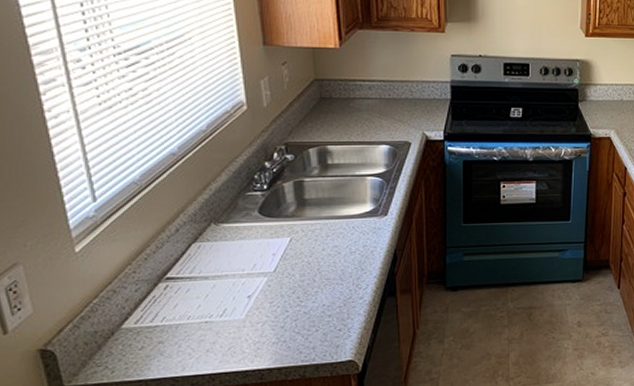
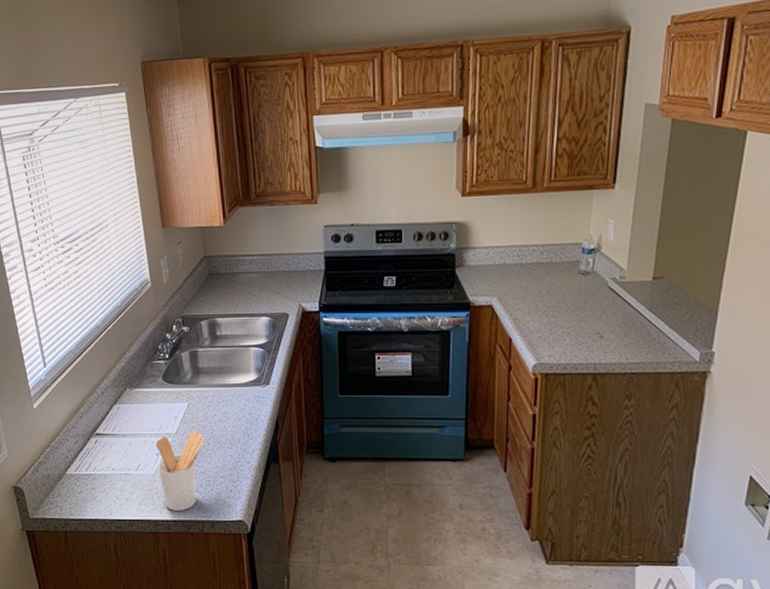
utensil holder: none [247,266,310,358] -> present [155,429,205,511]

